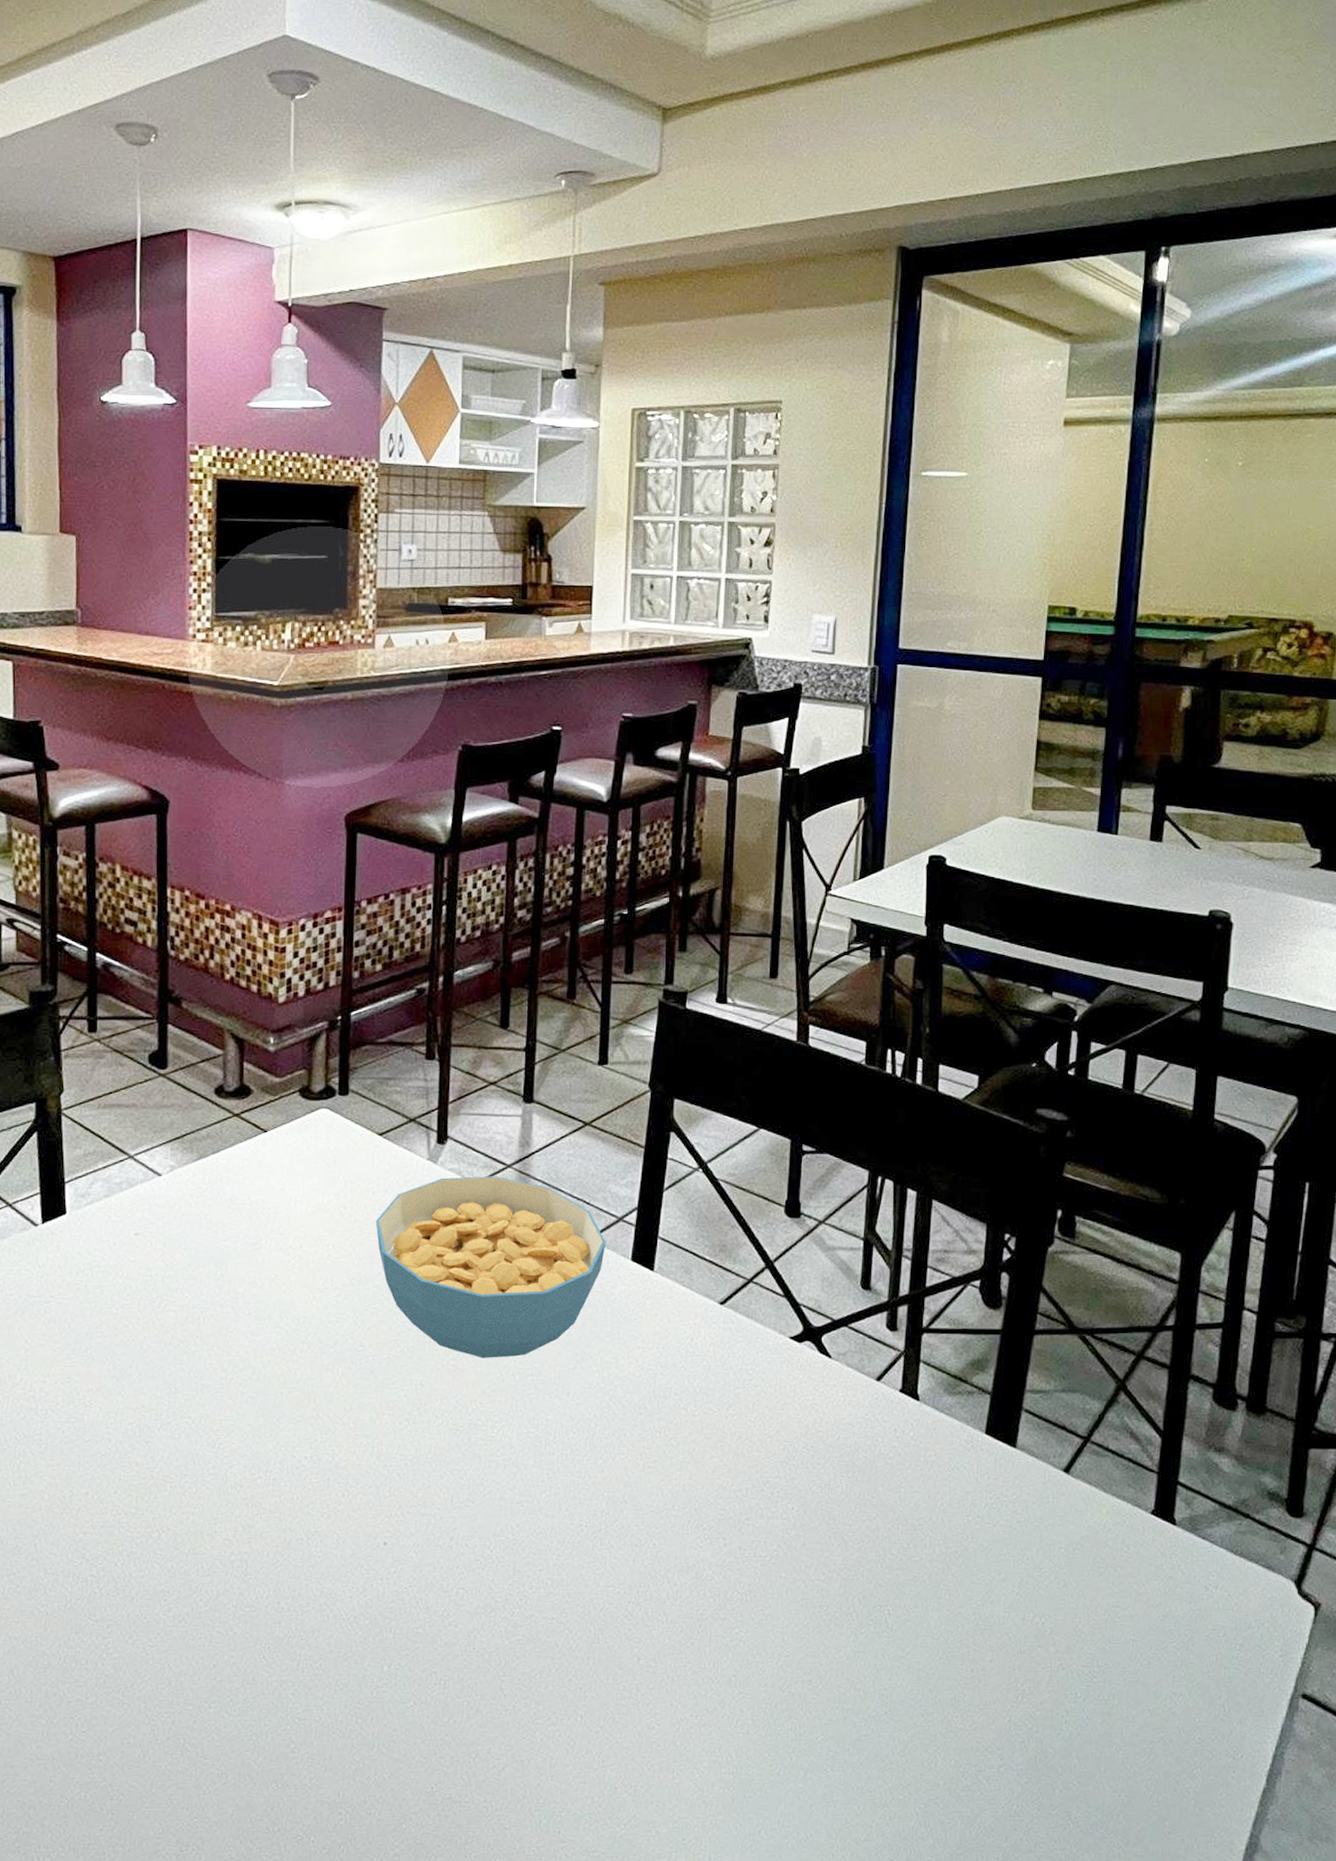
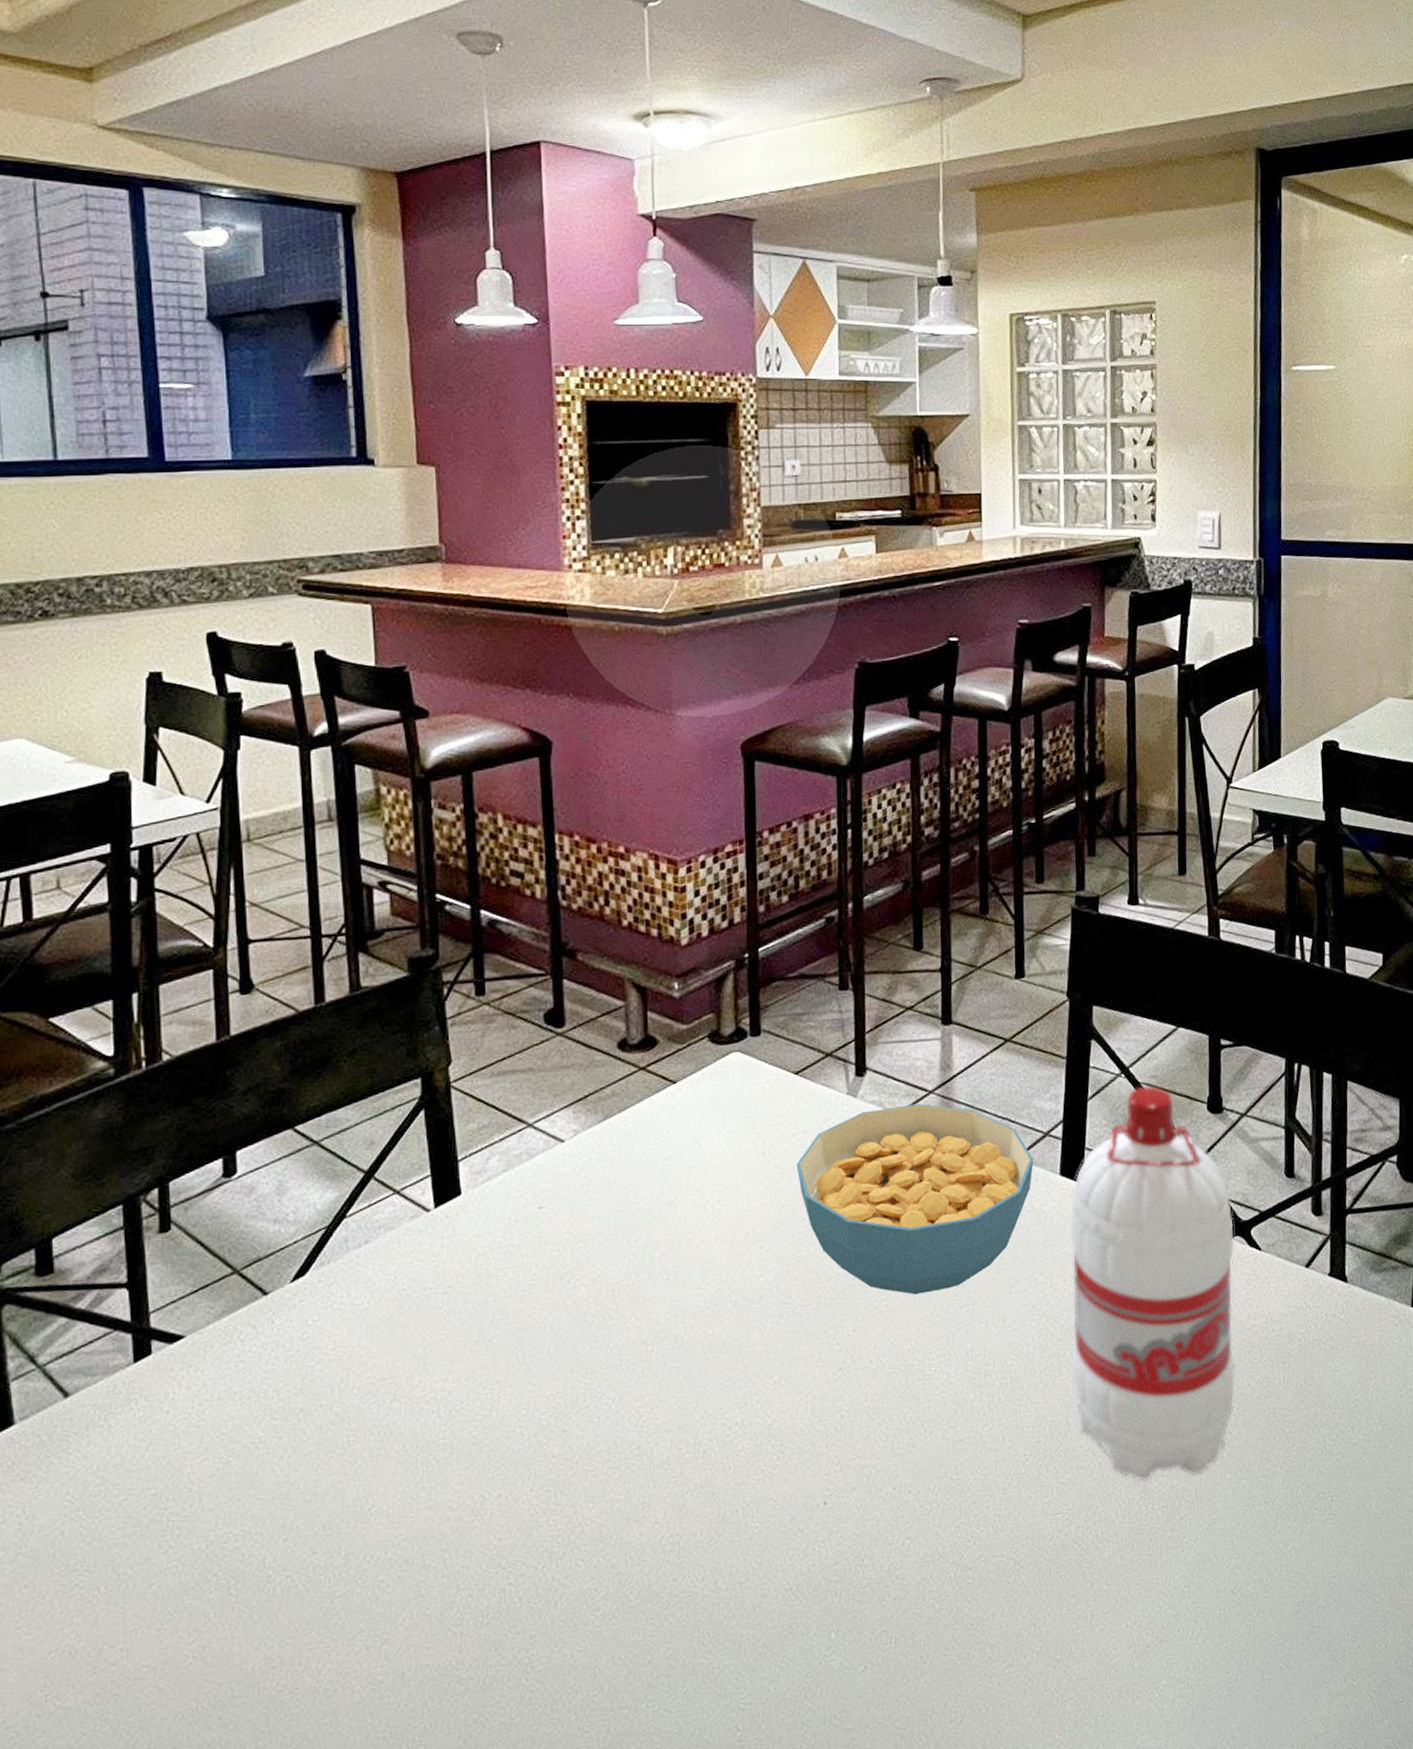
water bottle: none [632,1182,804,1569] -> present [1070,1085,1235,1482]

